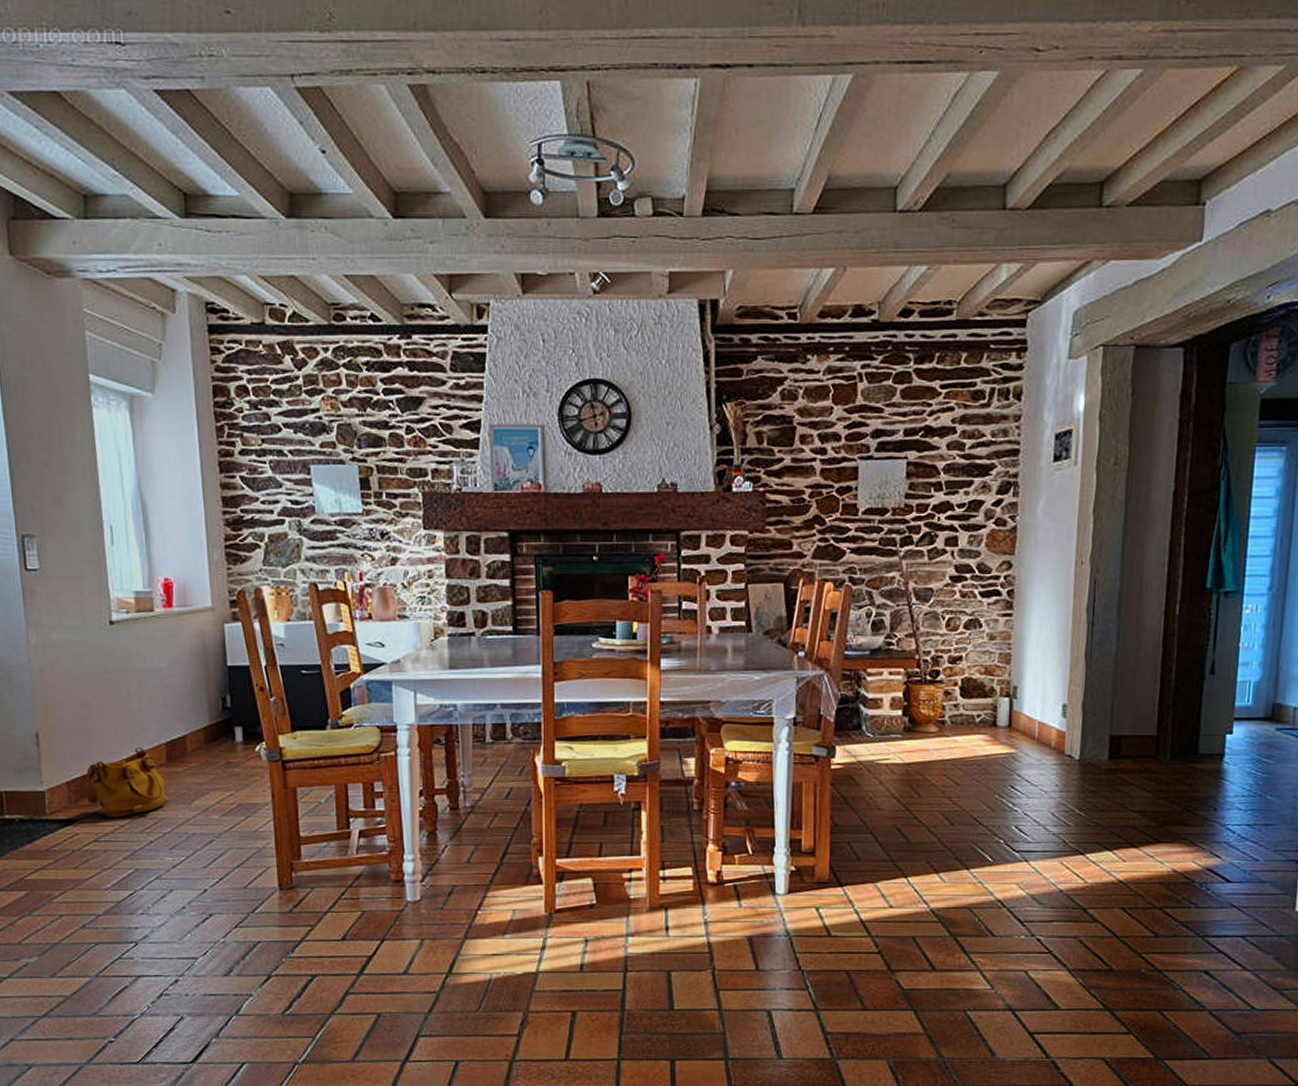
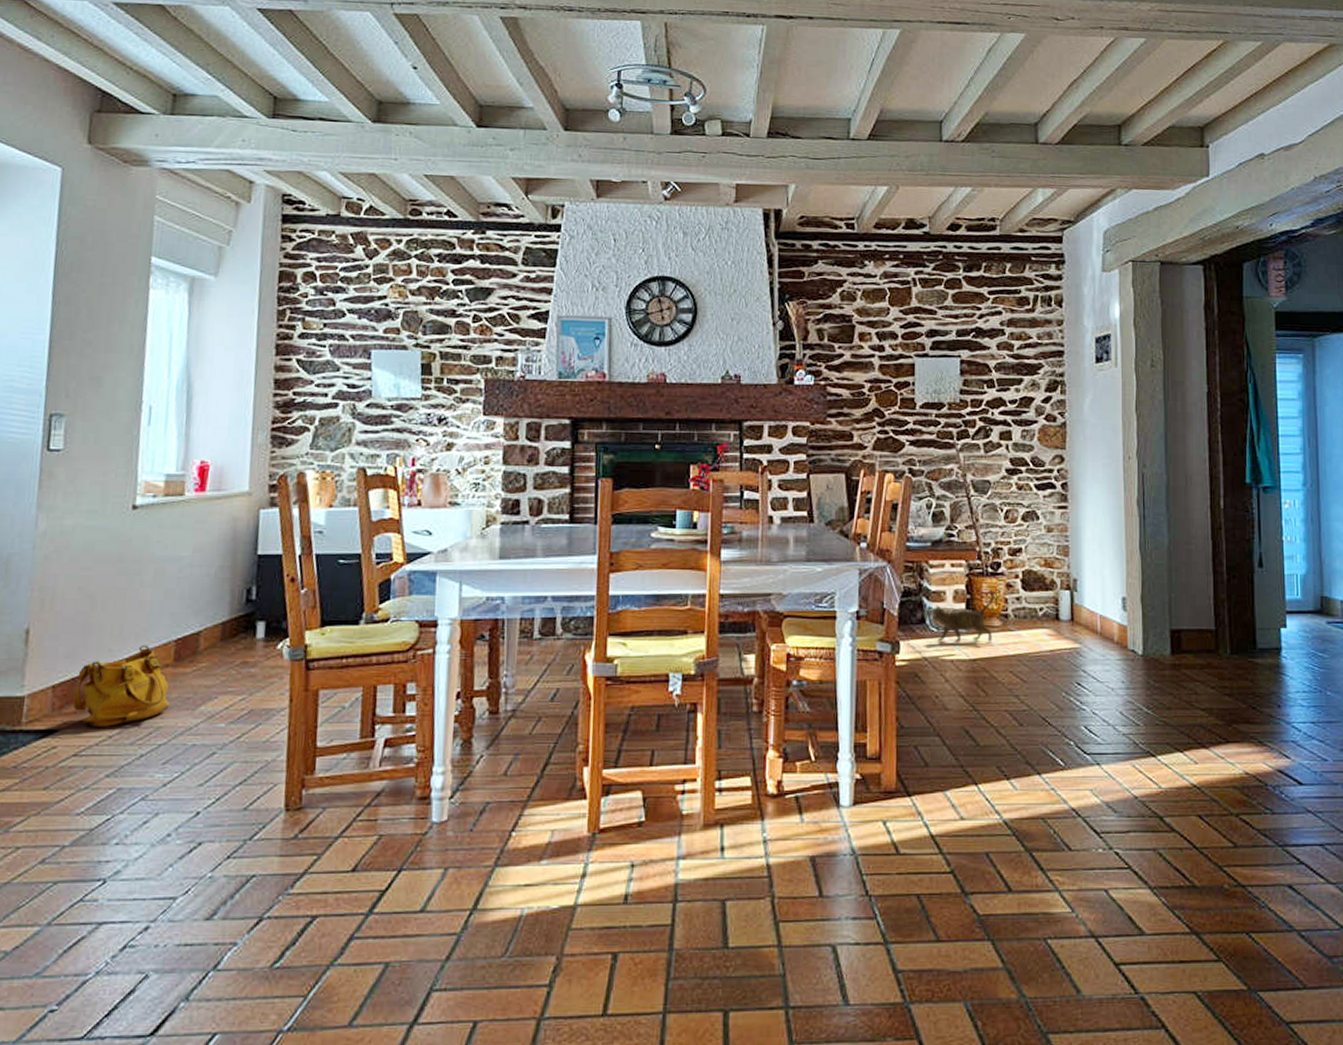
cat: none [869,696,932,748] -> present [932,589,994,643]

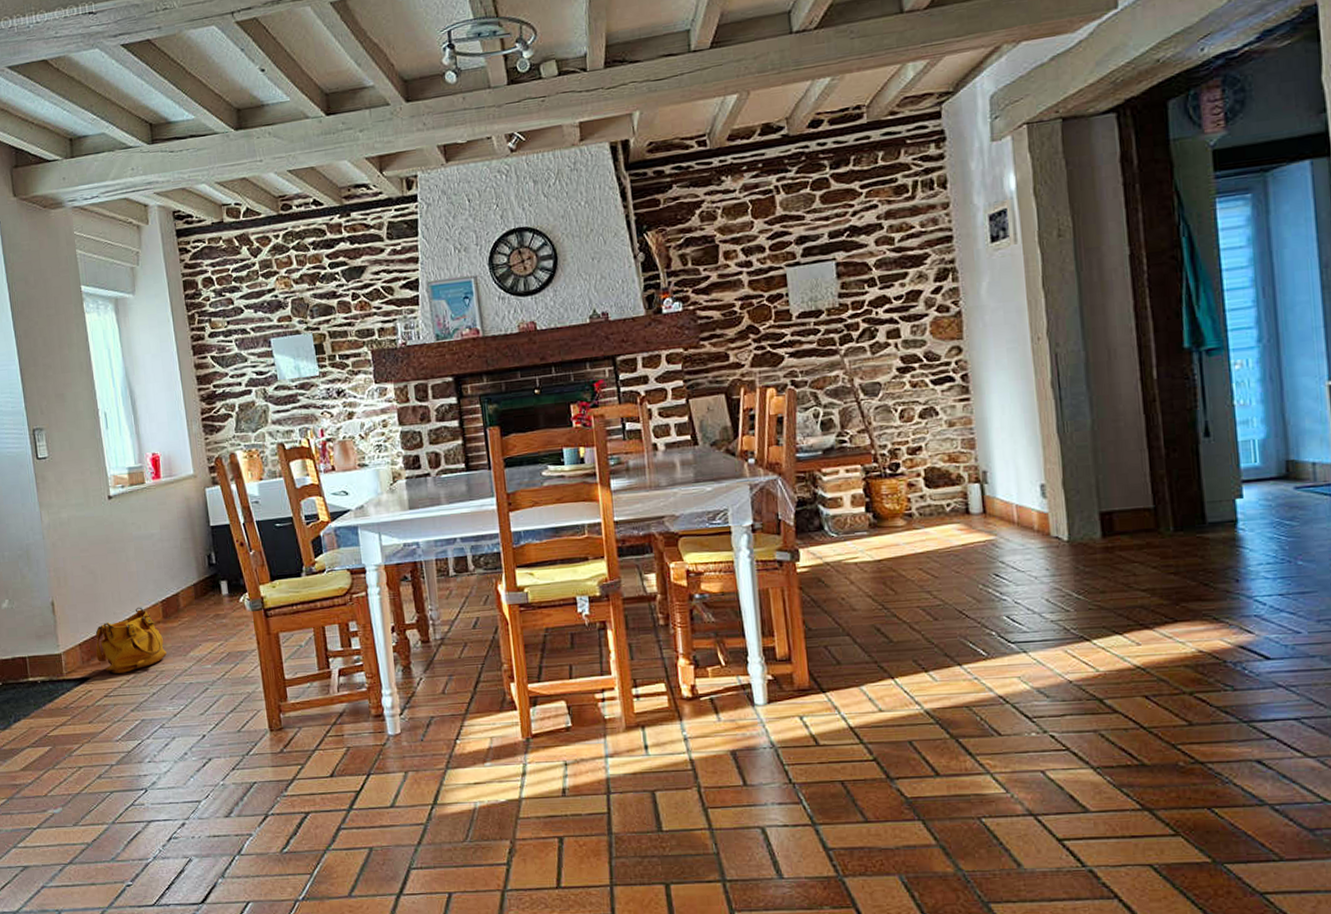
cat: present [932,589,994,643] -> none [831,490,898,546]

